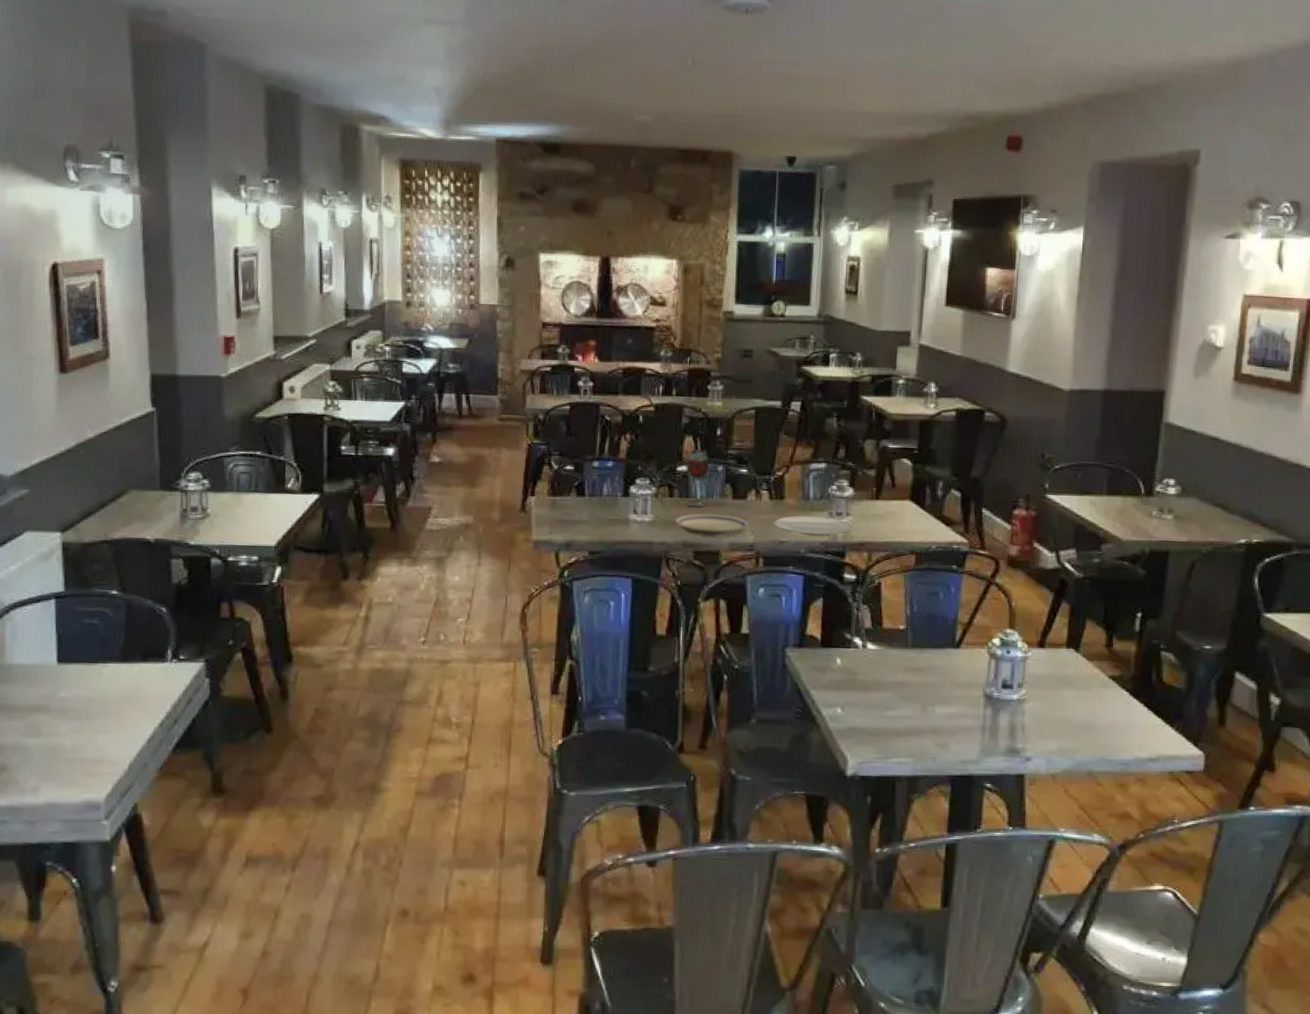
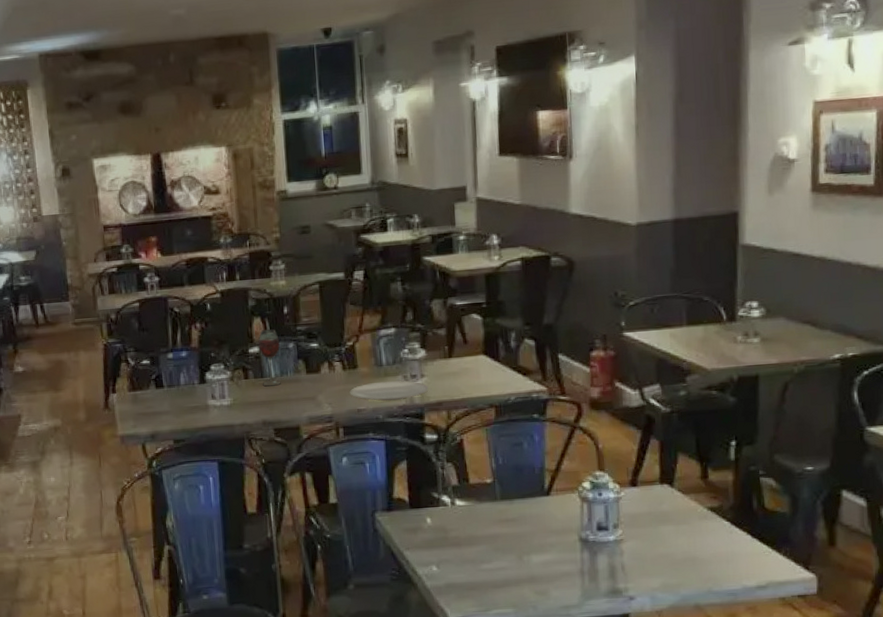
plate: present [676,513,749,536] -> none [253,390,325,413]

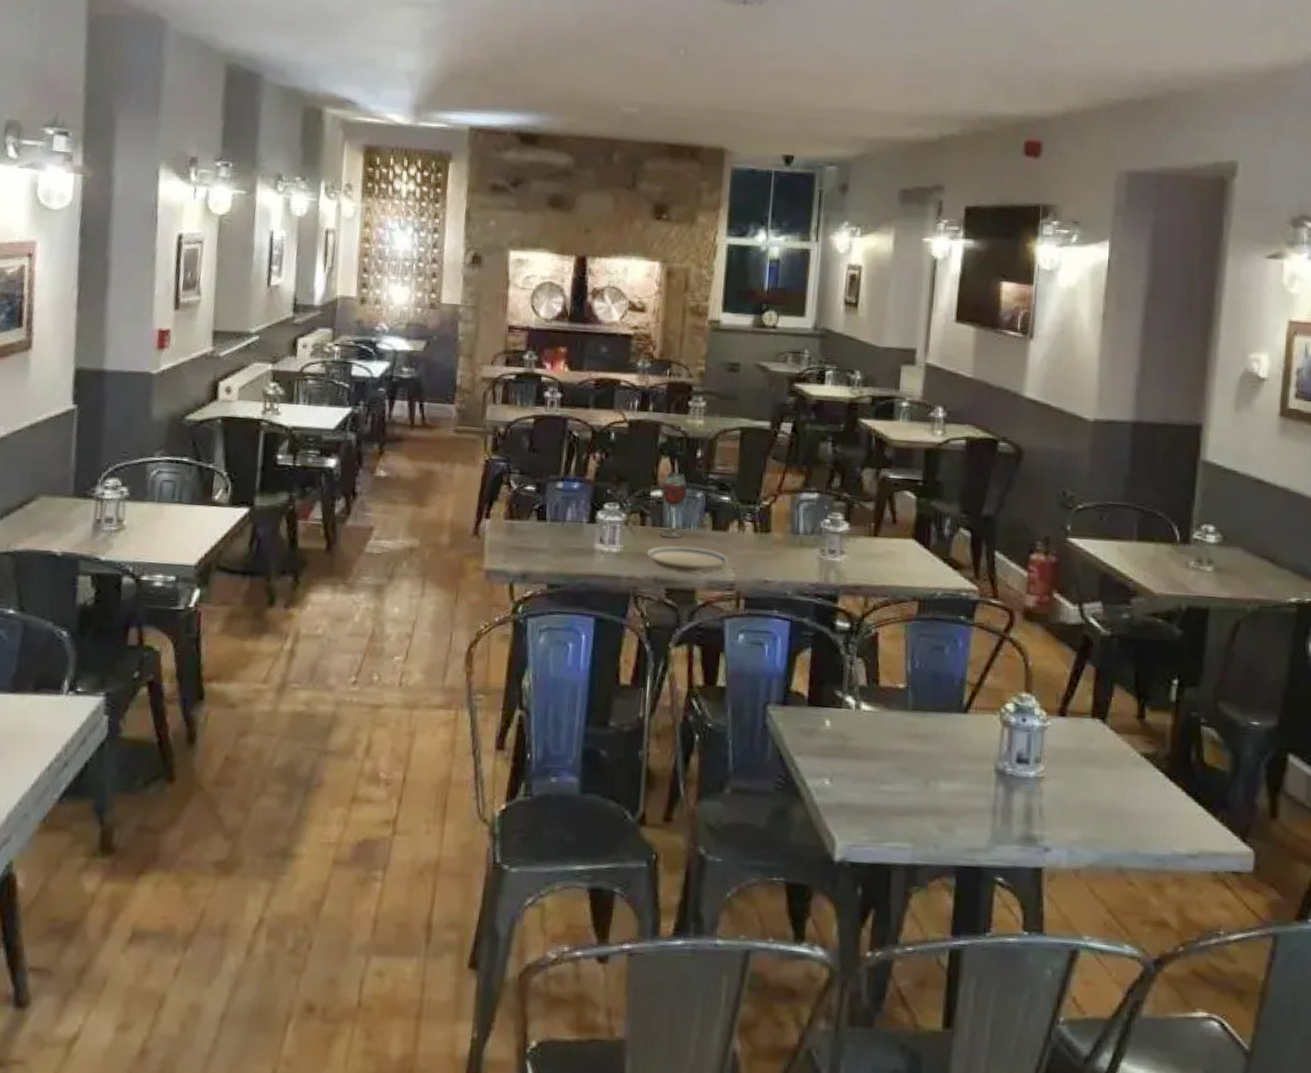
plate: none [253,390,325,413] -> present [647,545,730,572]
plate: present [349,381,429,401] -> none [758,552,847,577]

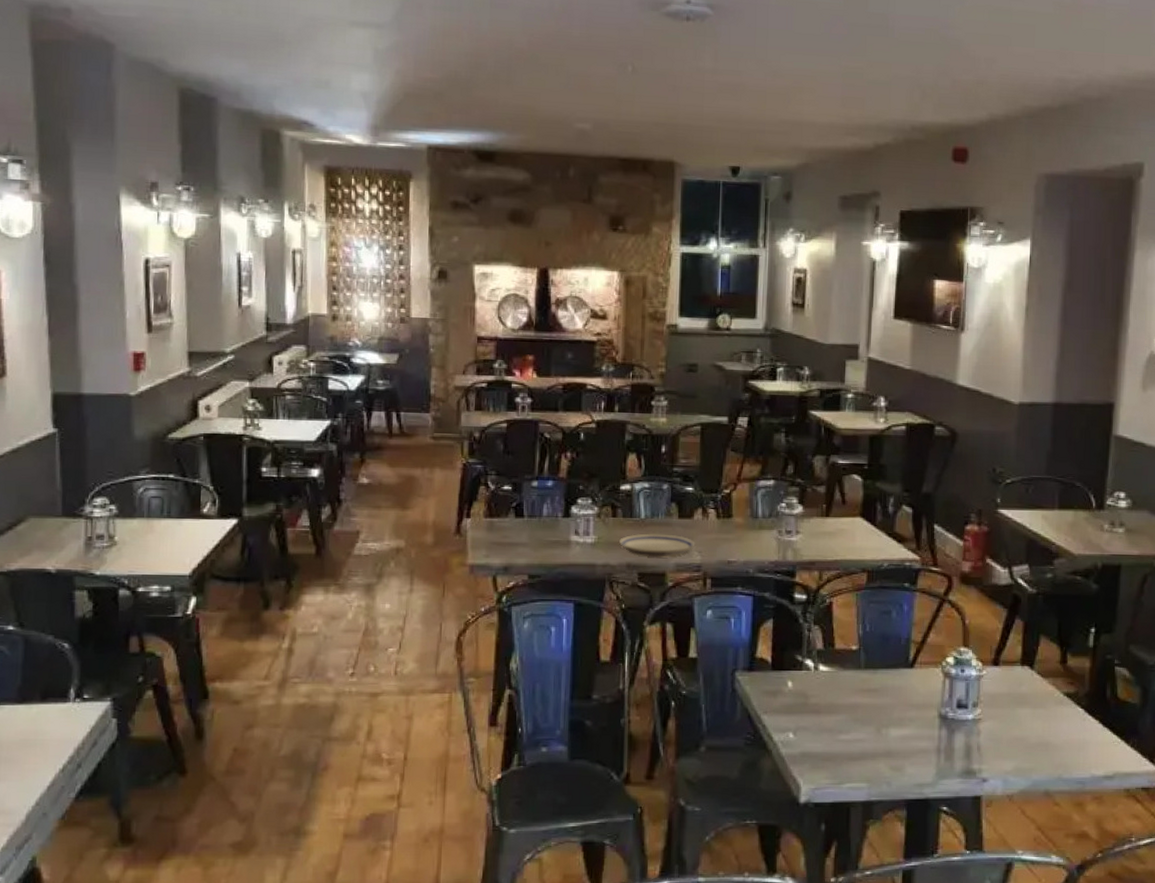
wineglass: present [661,472,687,539] -> none [630,467,654,528]

